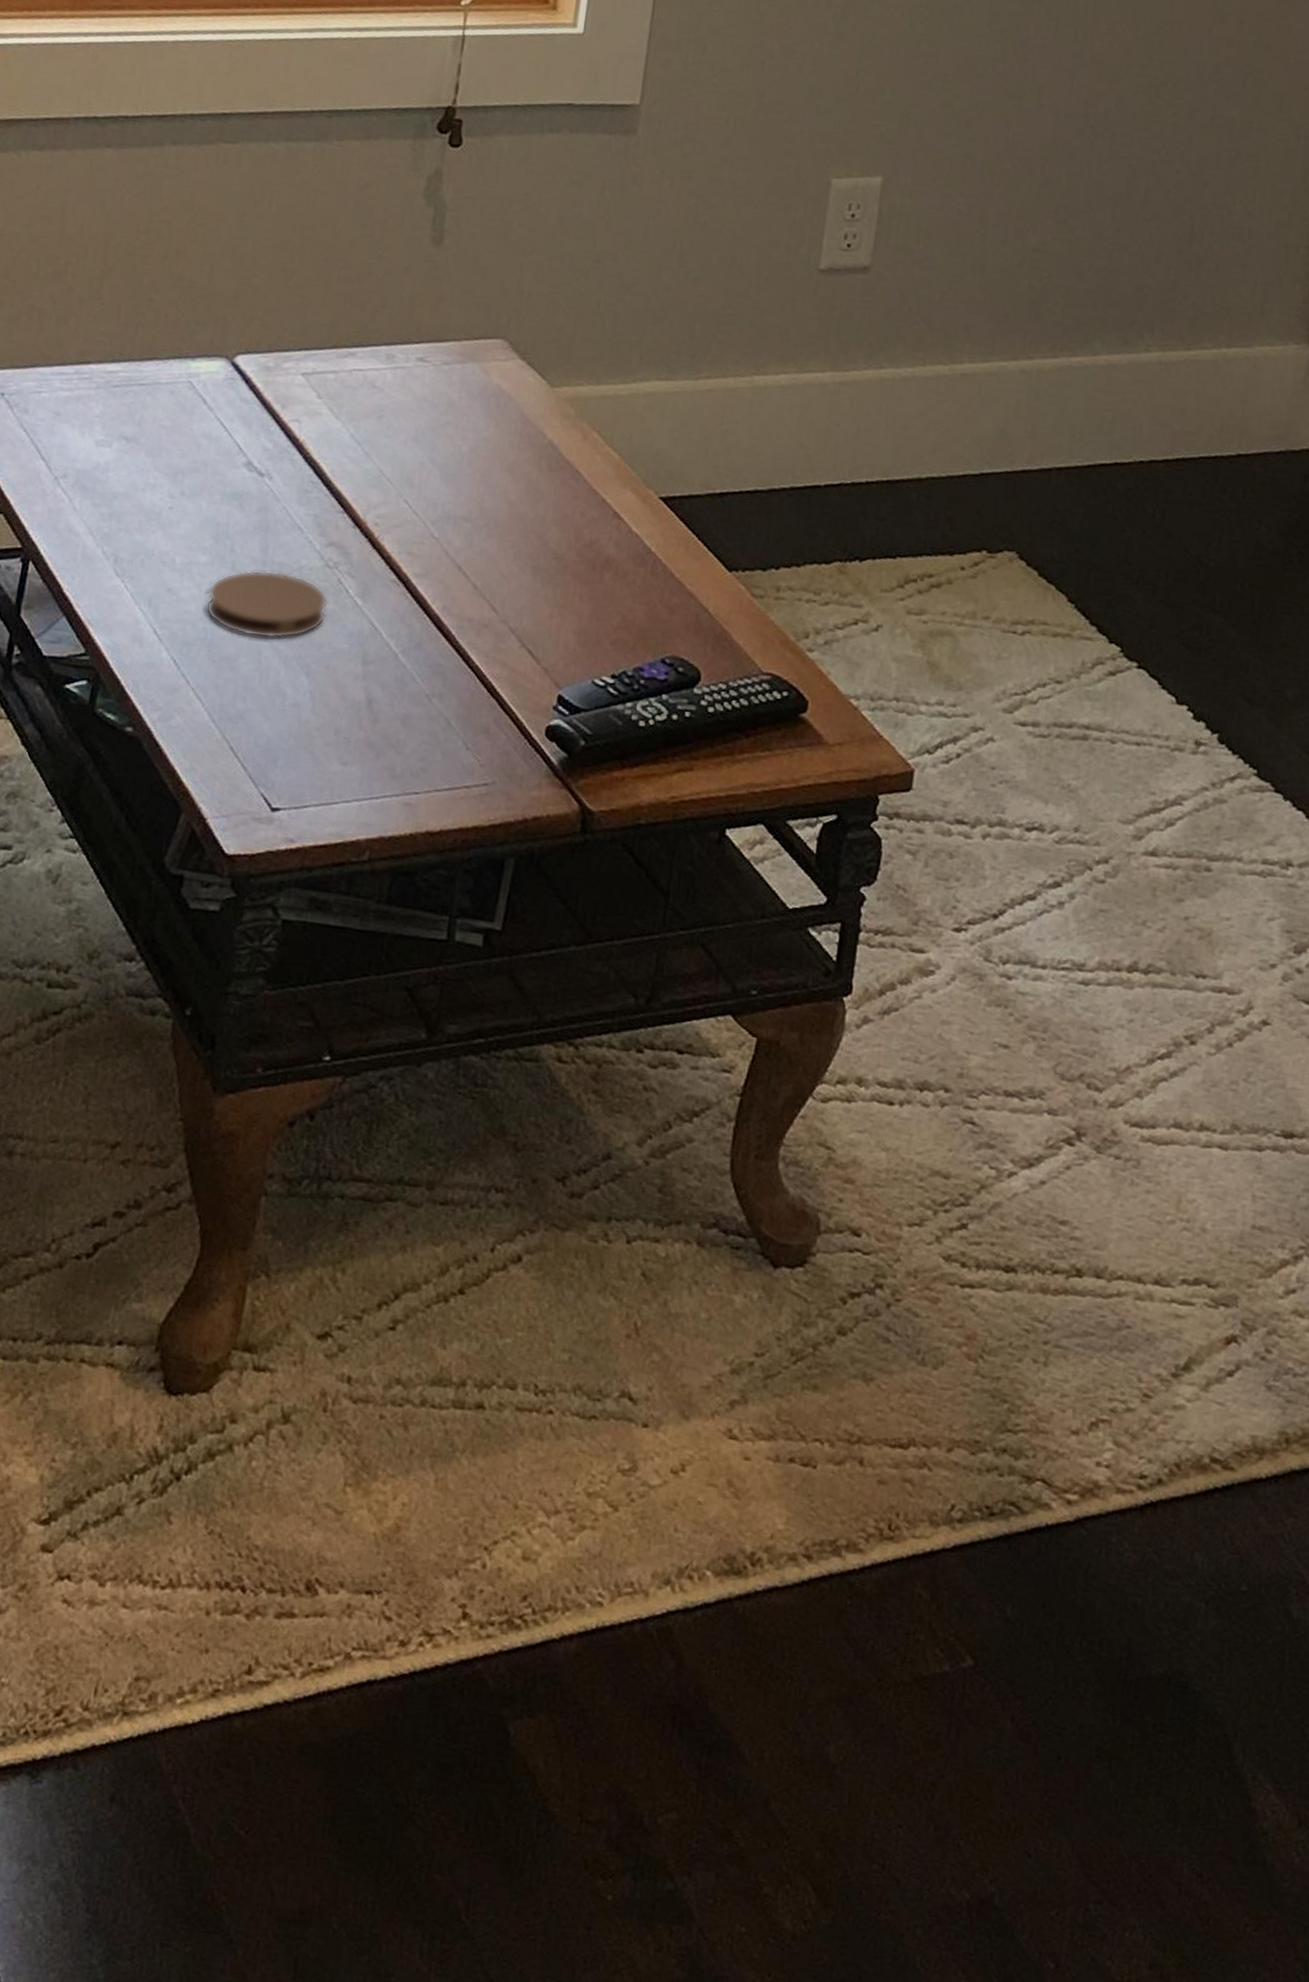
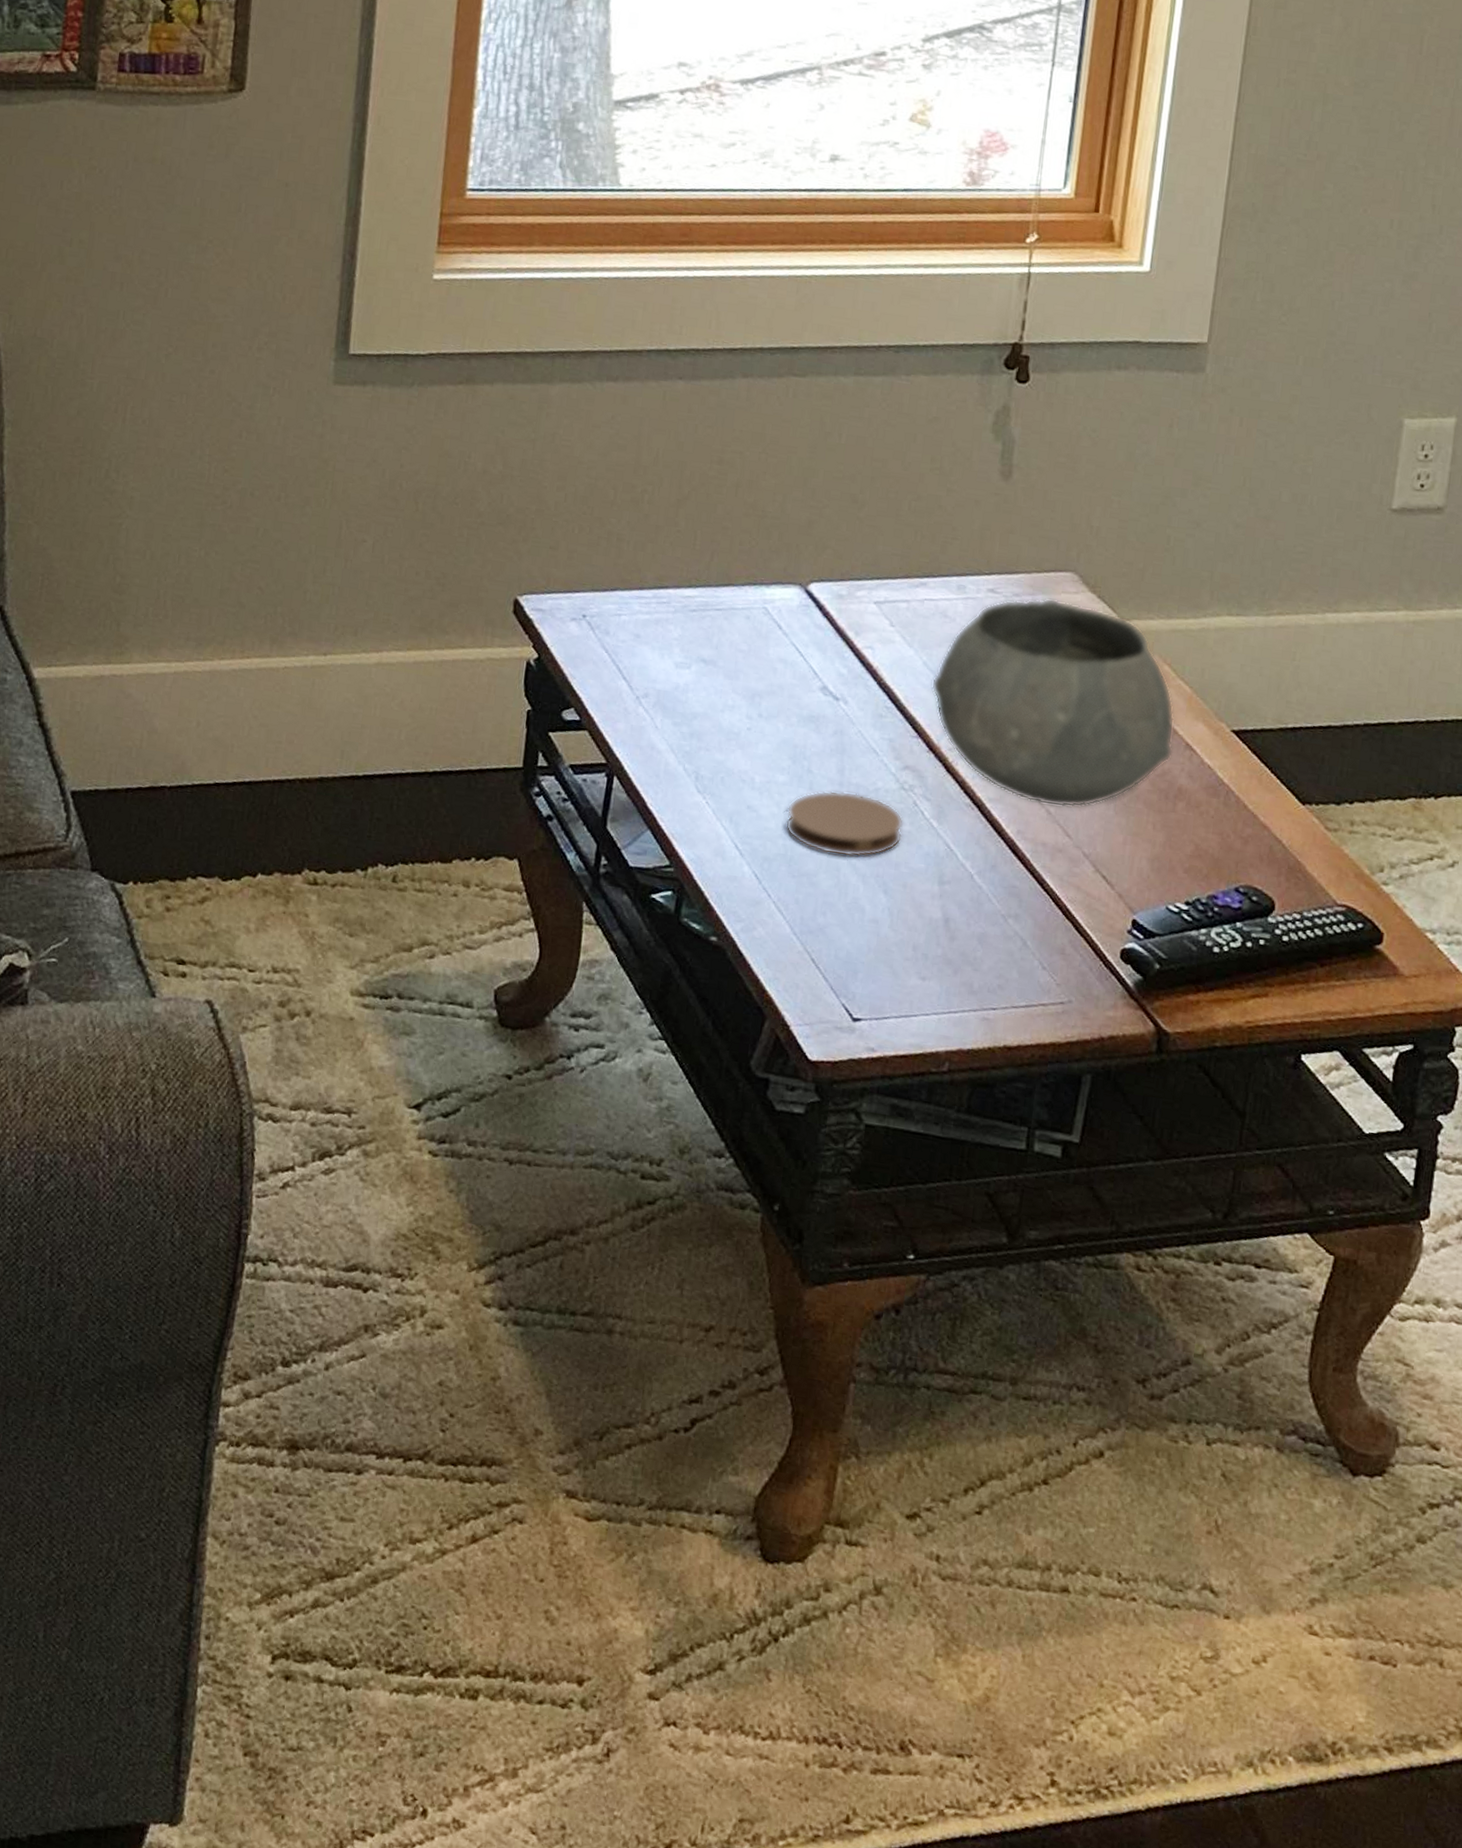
bowl: none [357,366,603,581] -> present [931,598,1175,808]

